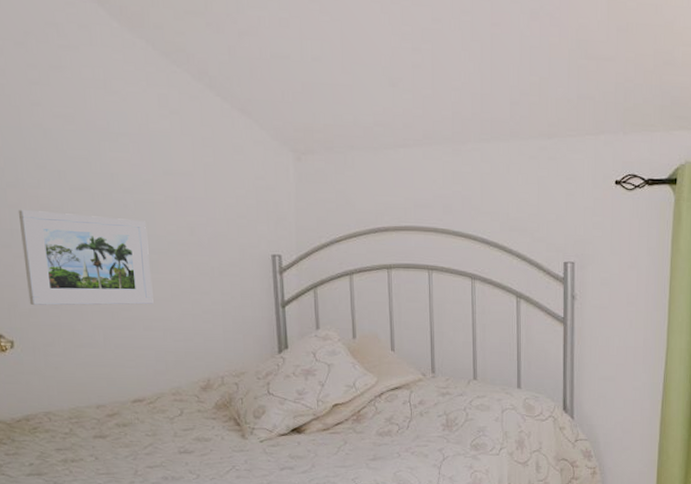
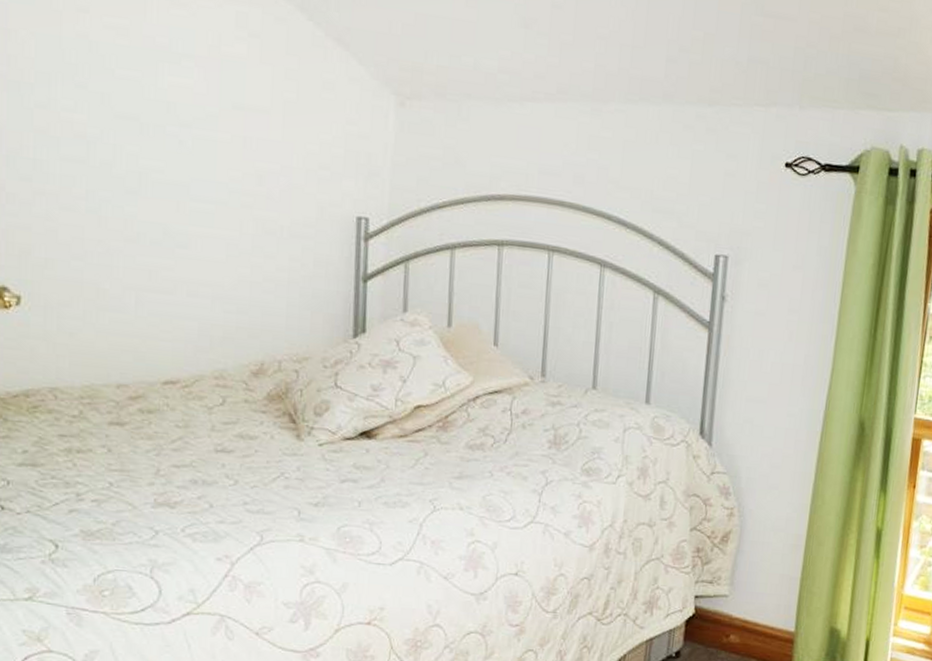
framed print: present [18,209,154,306] -> none [45,135,205,265]

